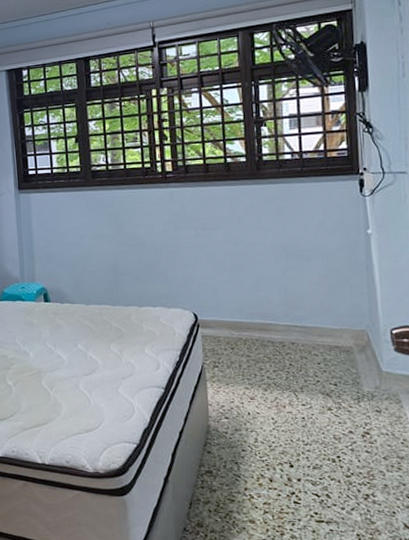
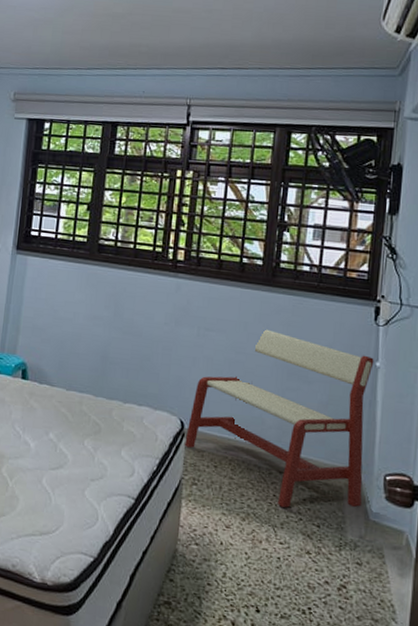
bench: none [200,218,372,373] -> present [185,329,374,508]

